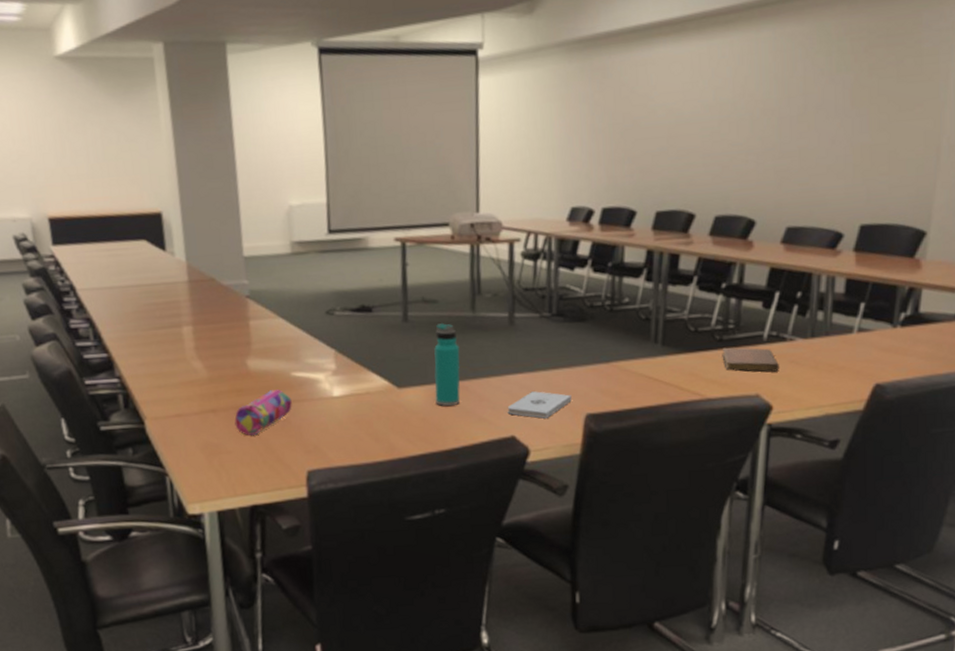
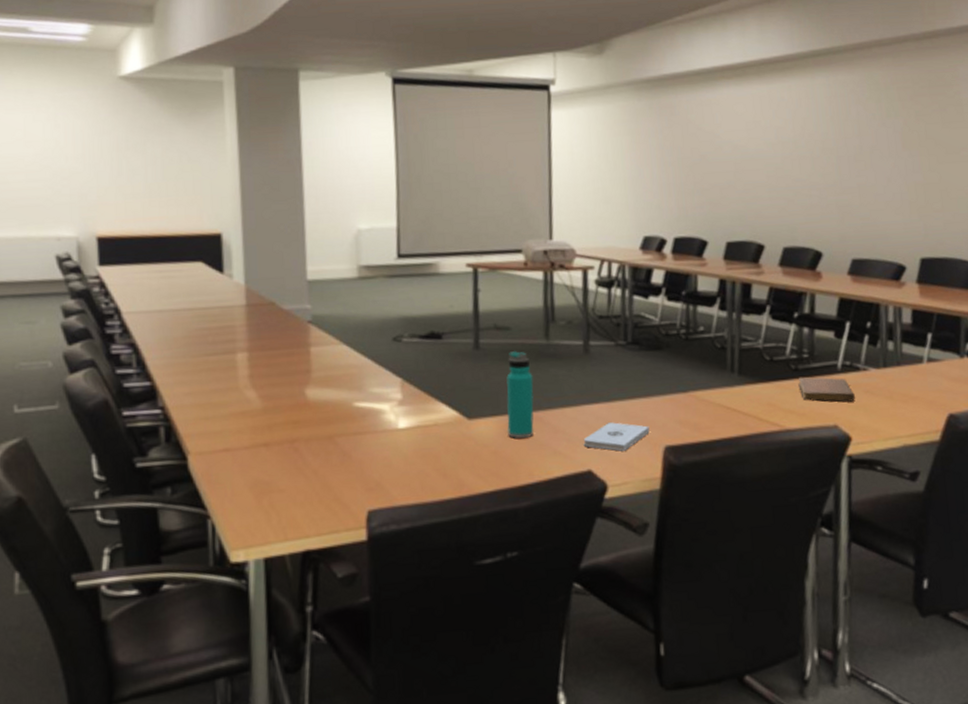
pencil case: present [234,389,292,435] -> none [289,421,353,472]

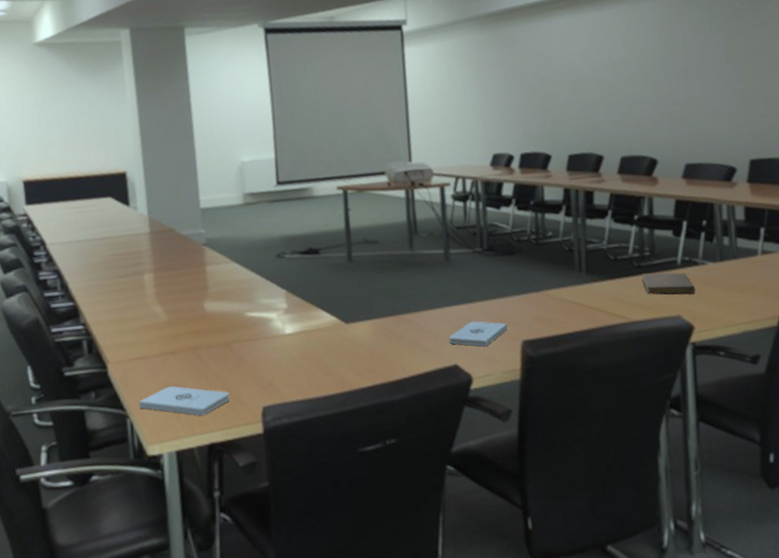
notepad: none [222,483,330,519] -> present [138,386,230,416]
water bottle: present [506,351,534,438] -> none [377,261,405,339]

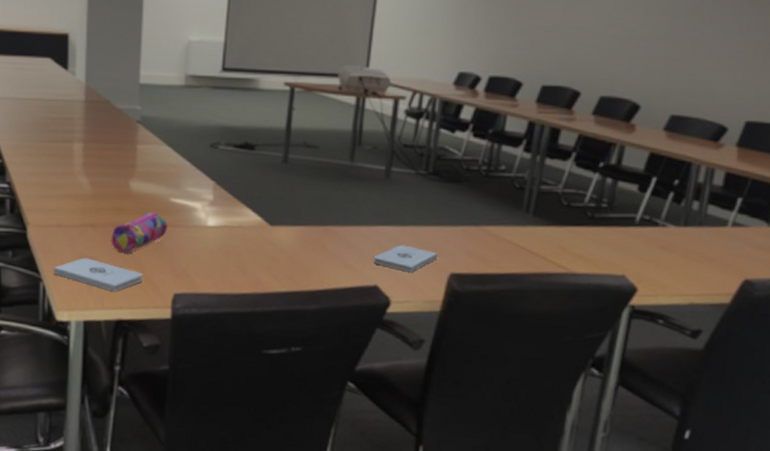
pencil case: none [192,329,247,375] -> present [111,213,167,253]
notebook: present [641,272,696,295] -> none [592,225,649,255]

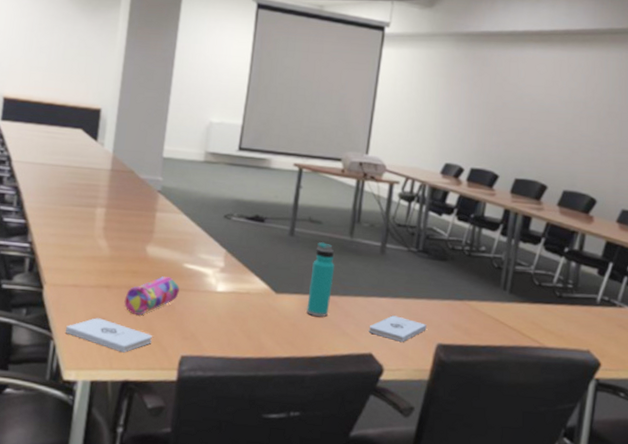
water bottle: none [305,169,334,249] -> present [306,242,335,317]

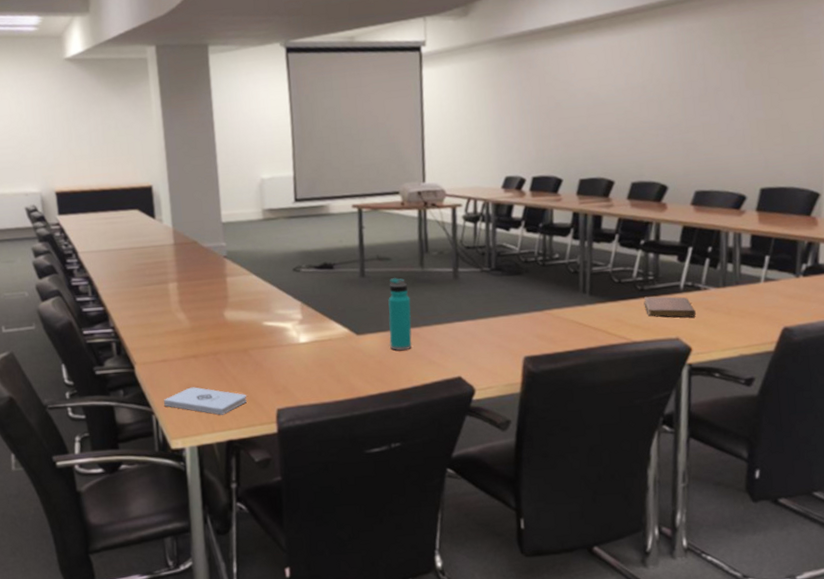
pencil case: present [124,276,180,315] -> none [213,337,264,378]
notepad: present [368,315,427,342] -> none [454,336,511,361]
notebook: none [560,303,609,333] -> present [643,296,696,318]

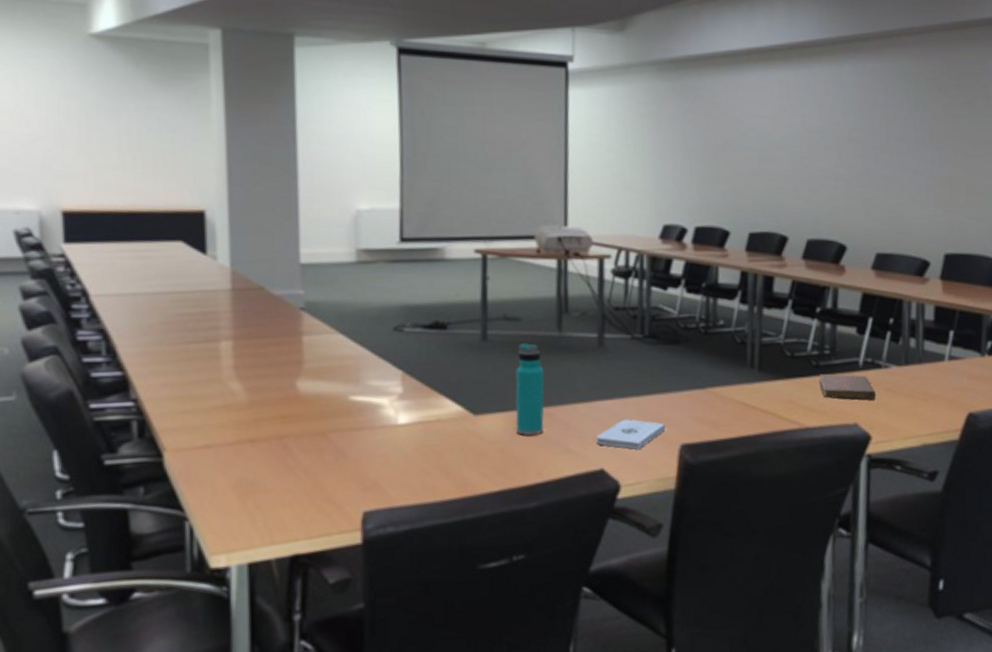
notepad: present [163,387,247,415] -> none [202,482,322,521]
notepad: none [454,336,511,361] -> present [595,419,666,450]

